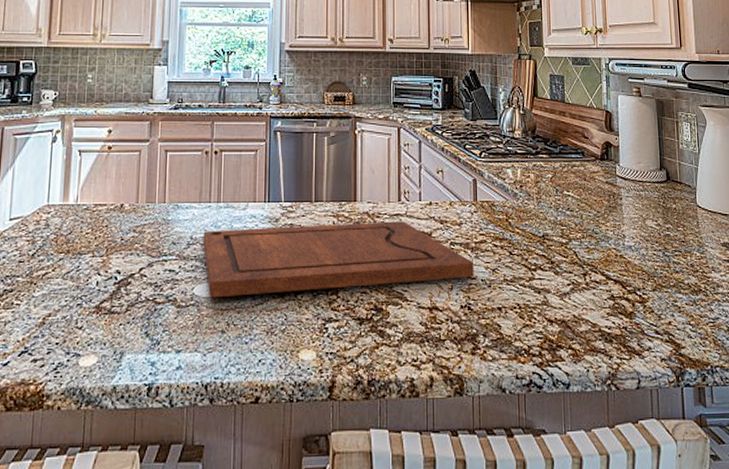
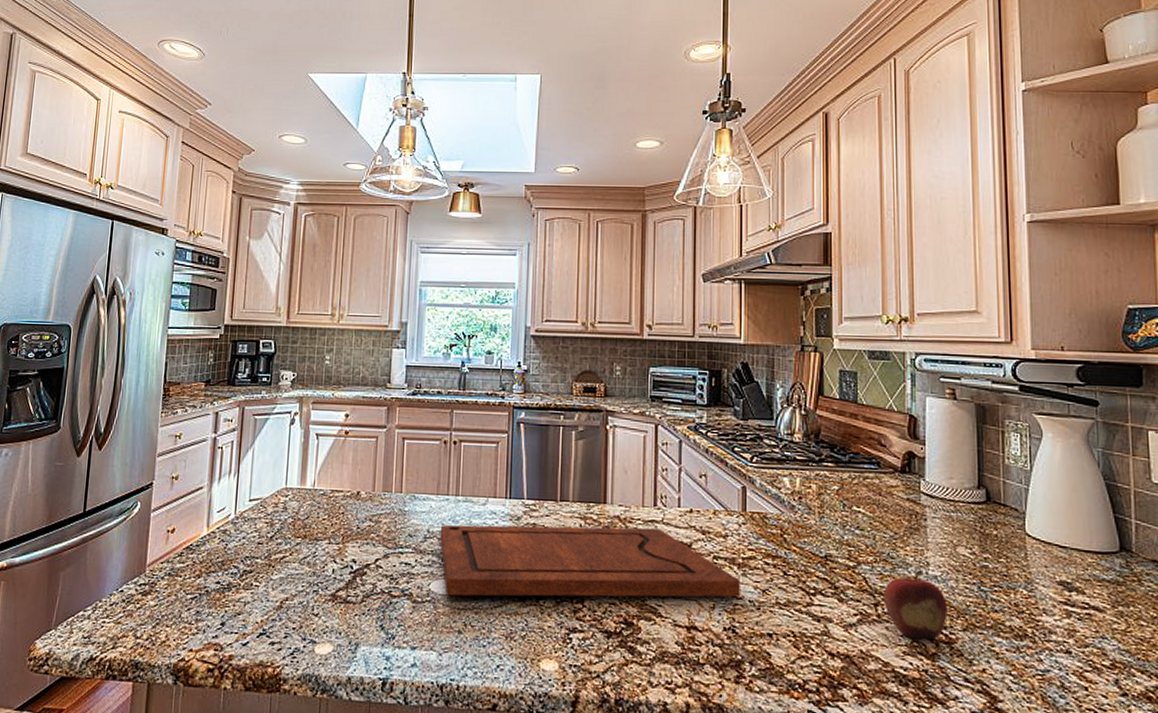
fruit: none [591,242,641,302] -> present [884,570,947,640]

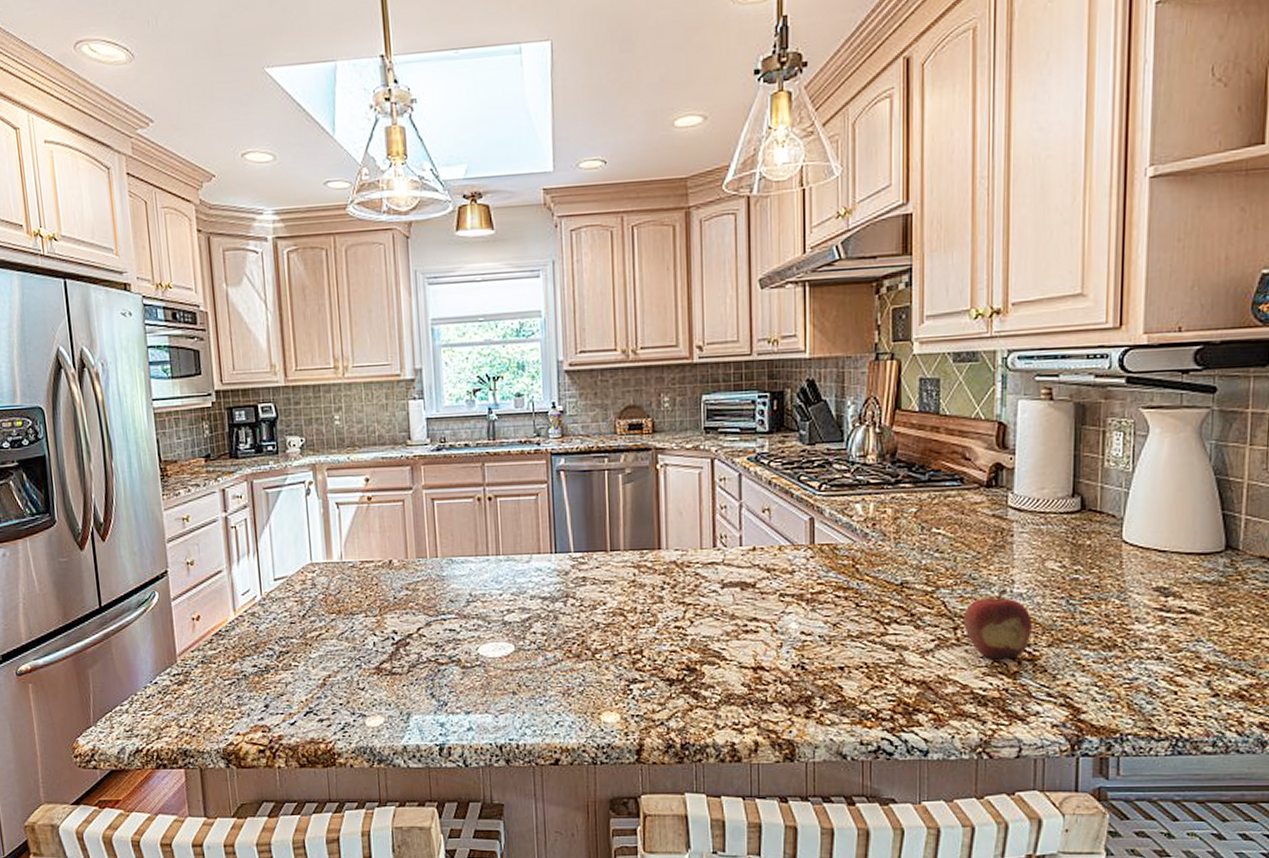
cutting board: present [440,524,740,598] -> none [483,570,809,658]

